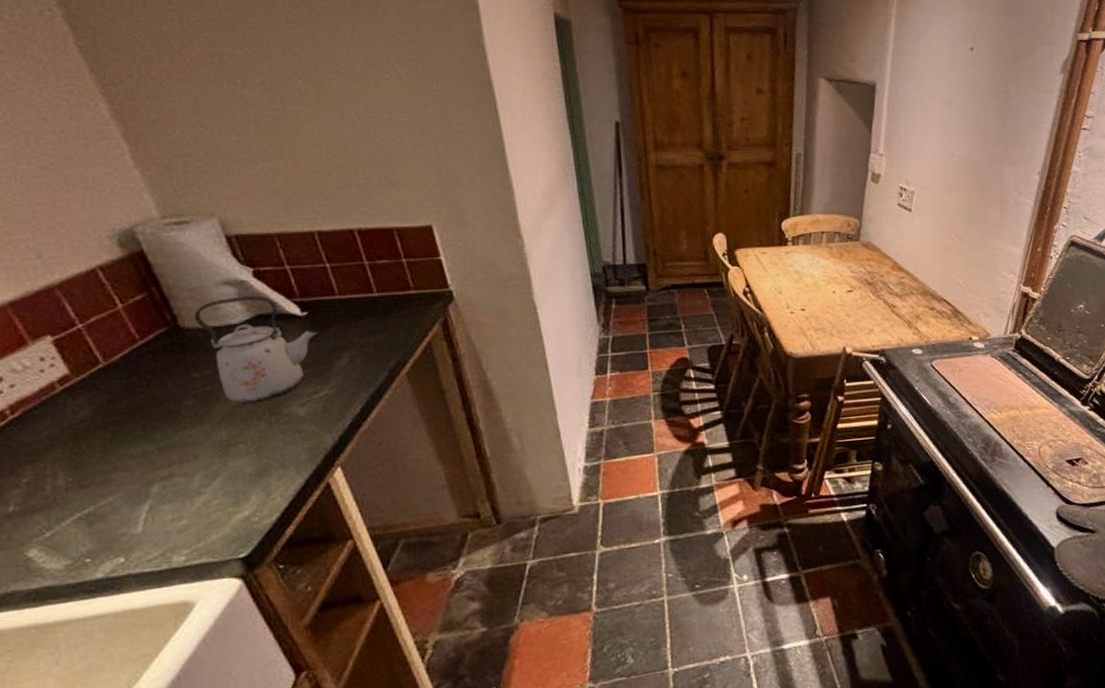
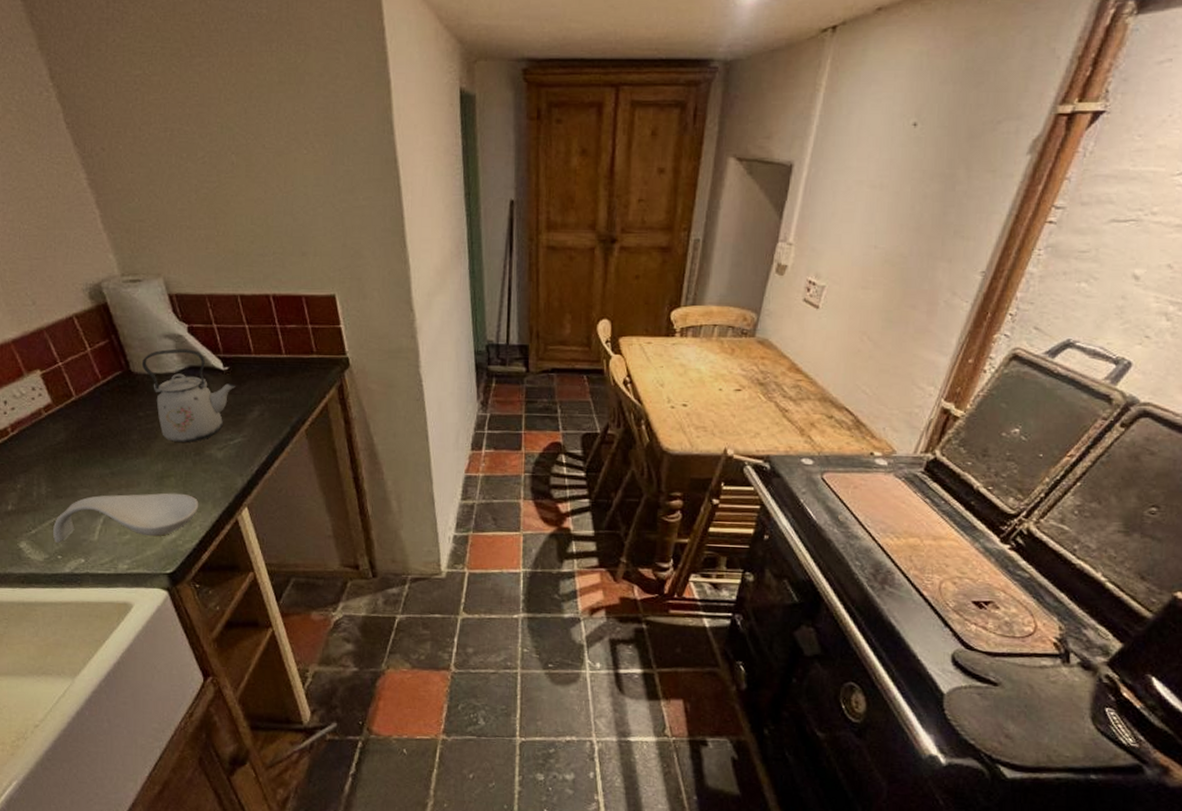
spoon rest: none [77,461,278,543] -> present [53,493,199,543]

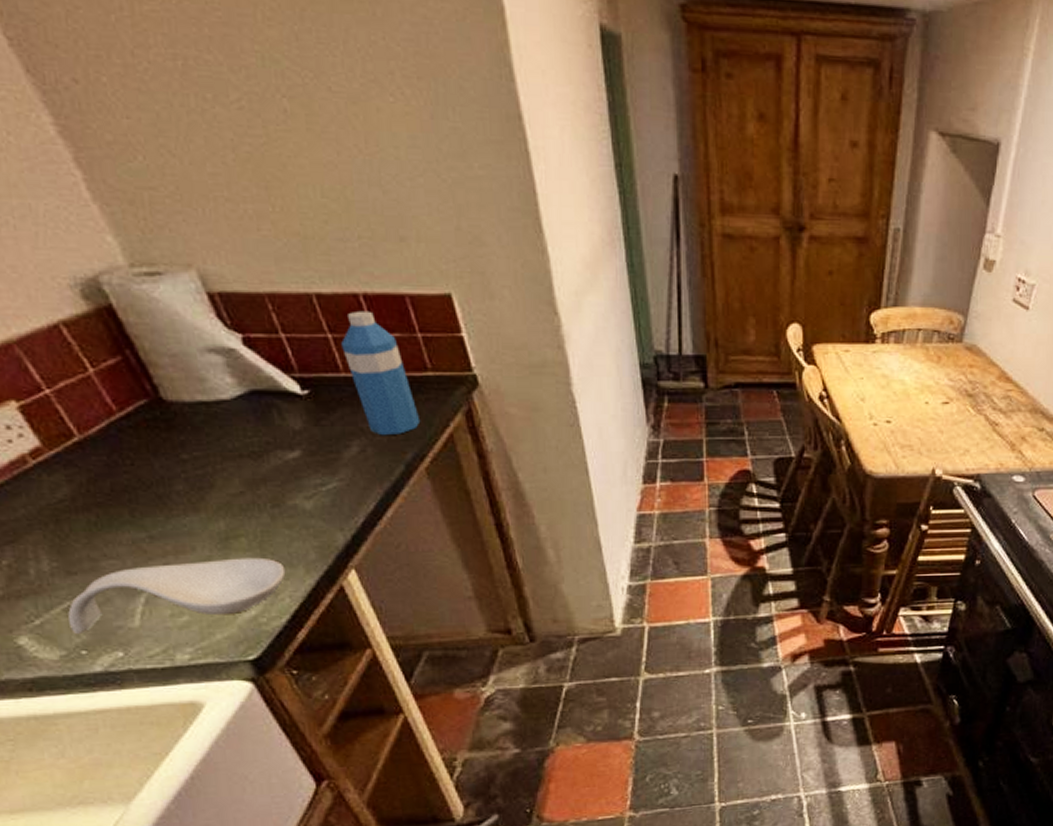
kettle: present [141,348,235,443] -> none [177,367,322,493]
water bottle: none [254,307,305,404] -> present [341,310,421,436]

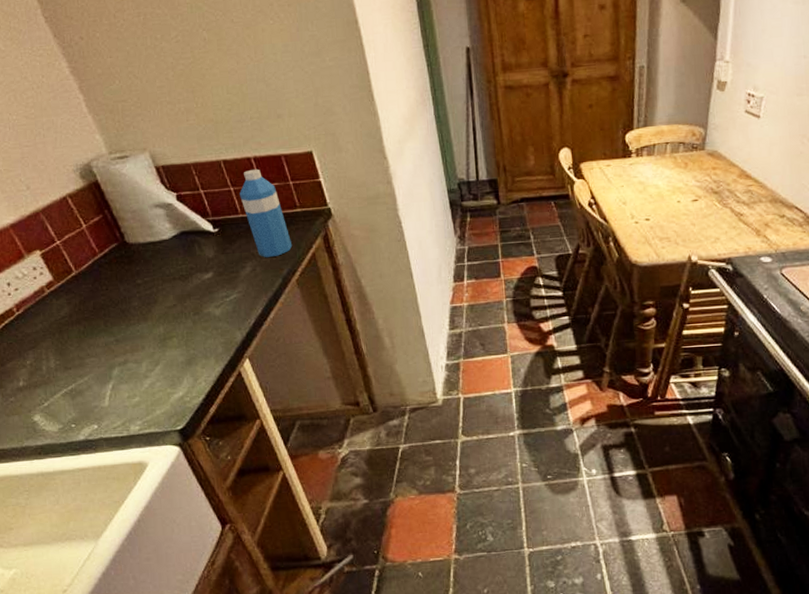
spoon rest: present [68,557,286,634] -> none [65,352,202,412]

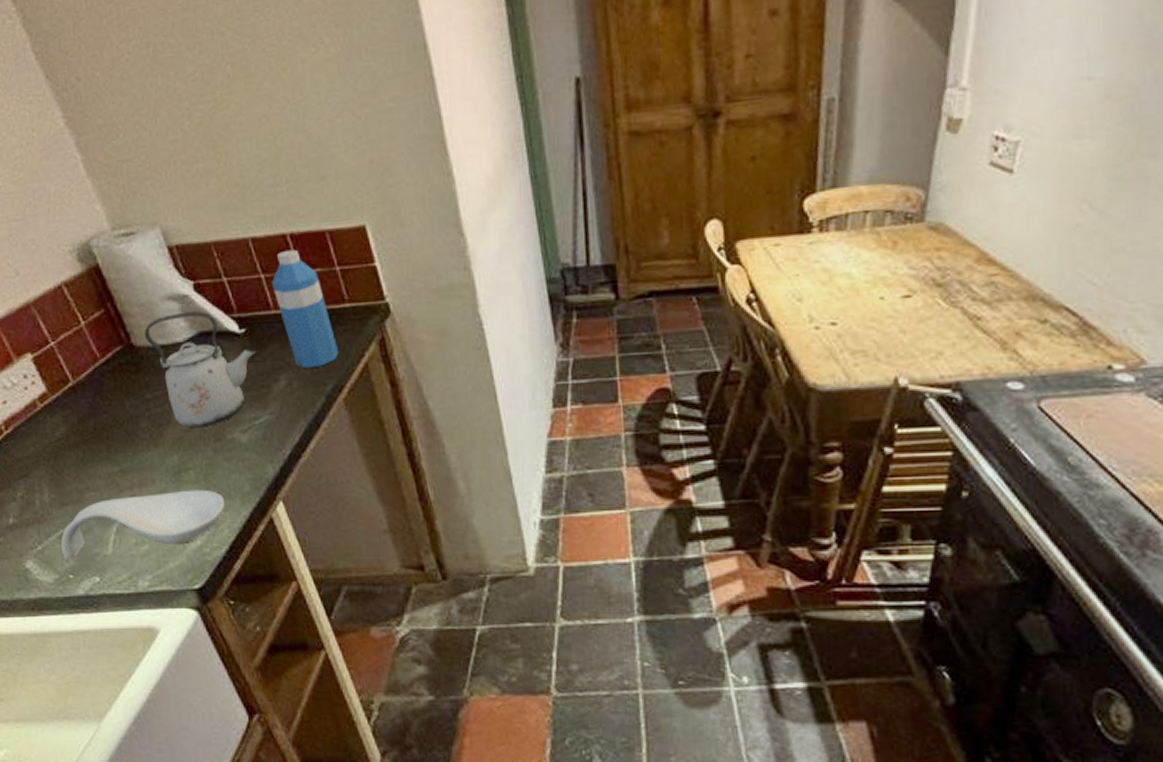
spoon rest: none [65,352,202,412] -> present [61,489,225,559]
kettle: none [135,215,227,305] -> present [144,311,255,428]

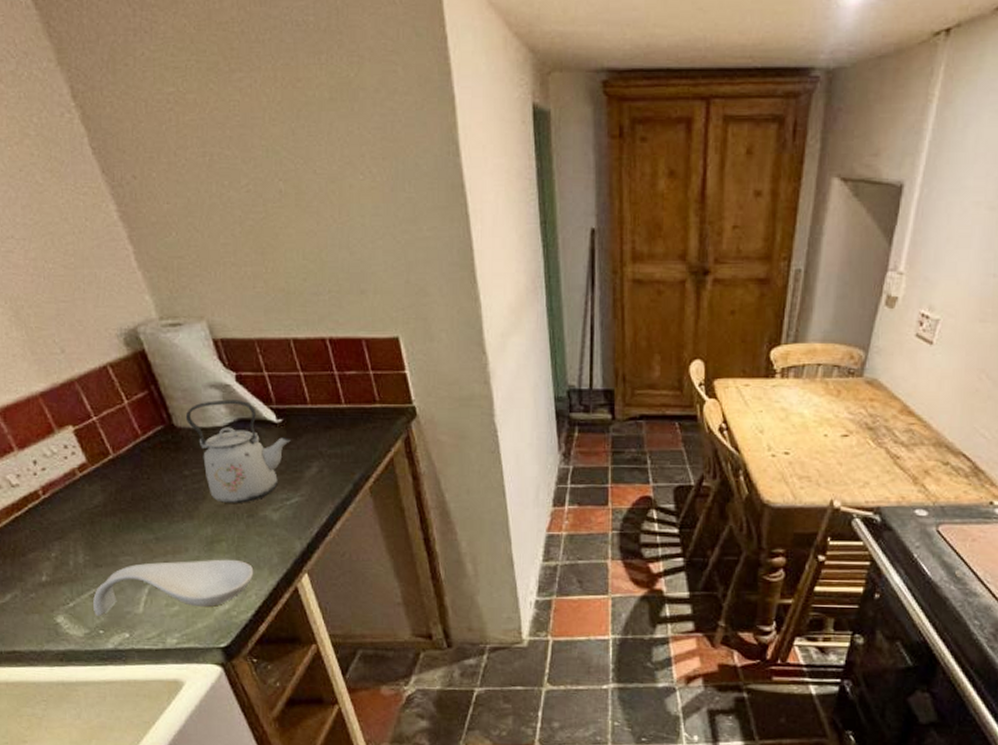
water bottle: present [272,249,339,369] -> none [310,352,368,459]

